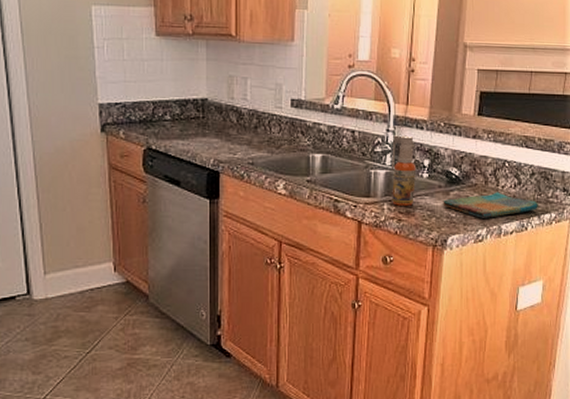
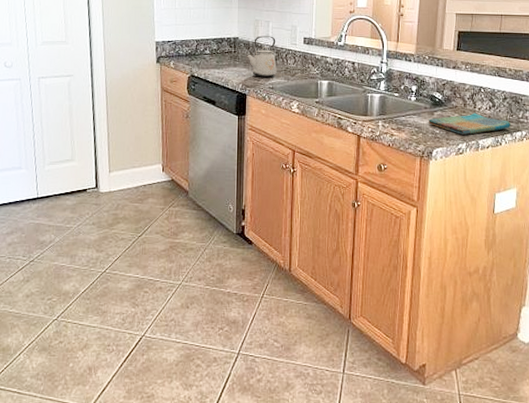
kettle: none [218,96,257,150] -> present [246,36,277,77]
spray bottle: present [391,135,417,206] -> none [384,66,406,123]

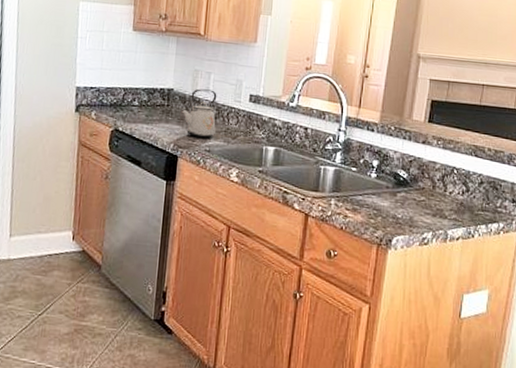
dish towel: present [428,113,512,135] -> none [389,197,487,223]

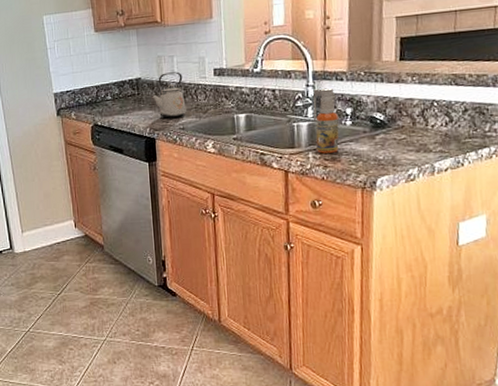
spray bottle: none [339,135,366,204] -> present [313,87,339,154]

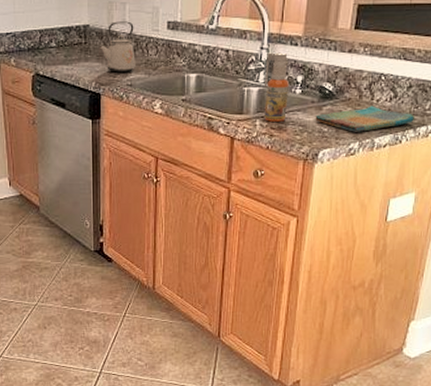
dish towel: none [369,131,476,158] -> present [315,105,416,132]

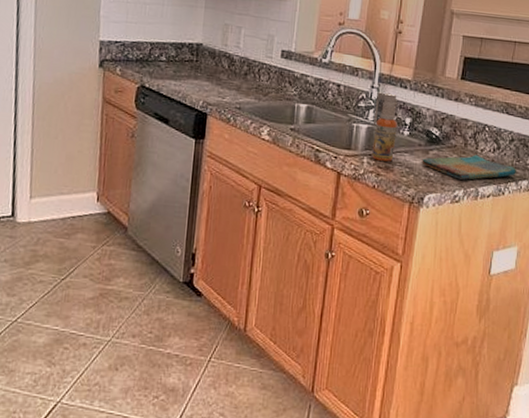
kettle: present [99,21,135,73] -> none [210,43,248,95]

